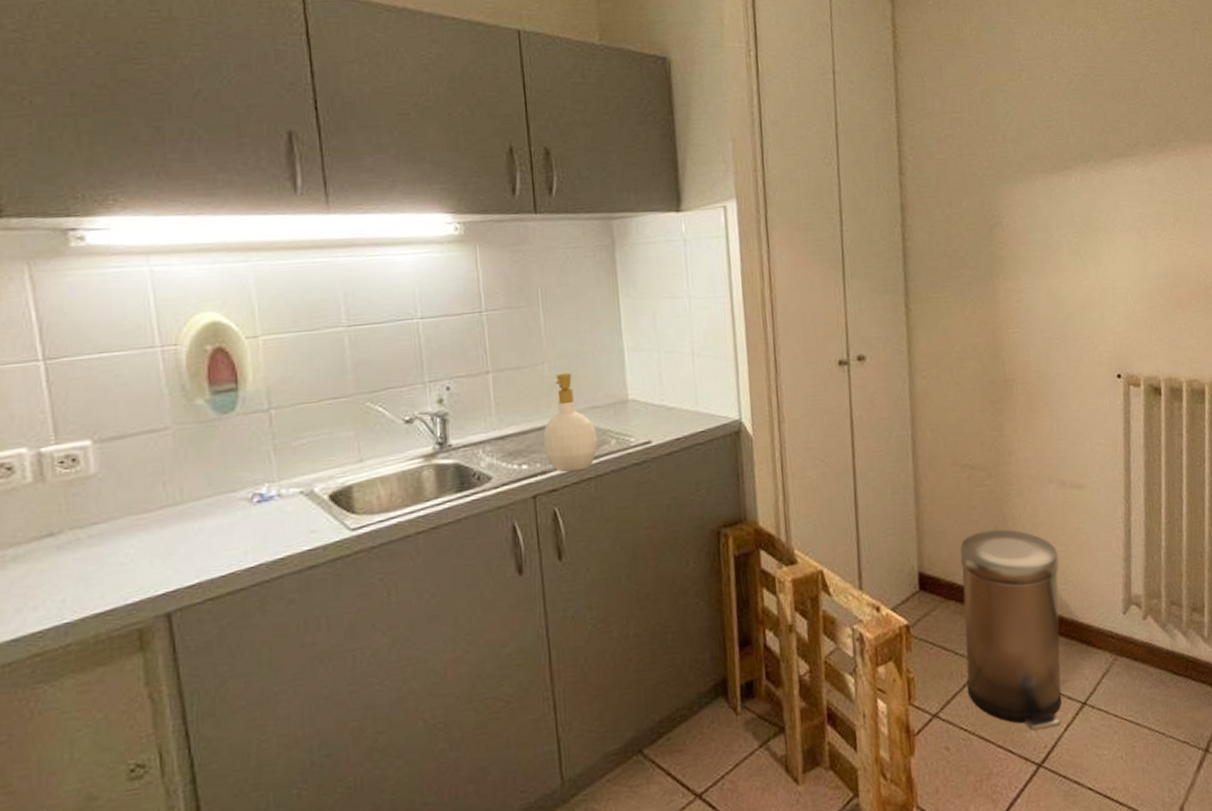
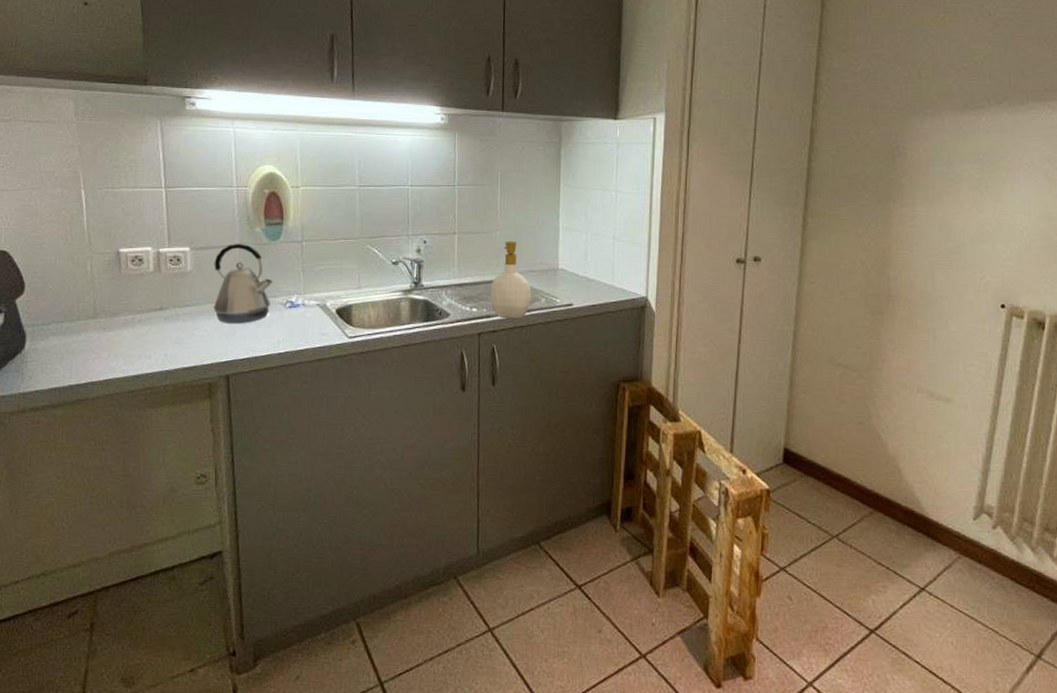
kettle: none [133,423,230,541] -> present [213,243,273,325]
pedal bin: present [960,529,1062,731] -> none [815,423,917,603]

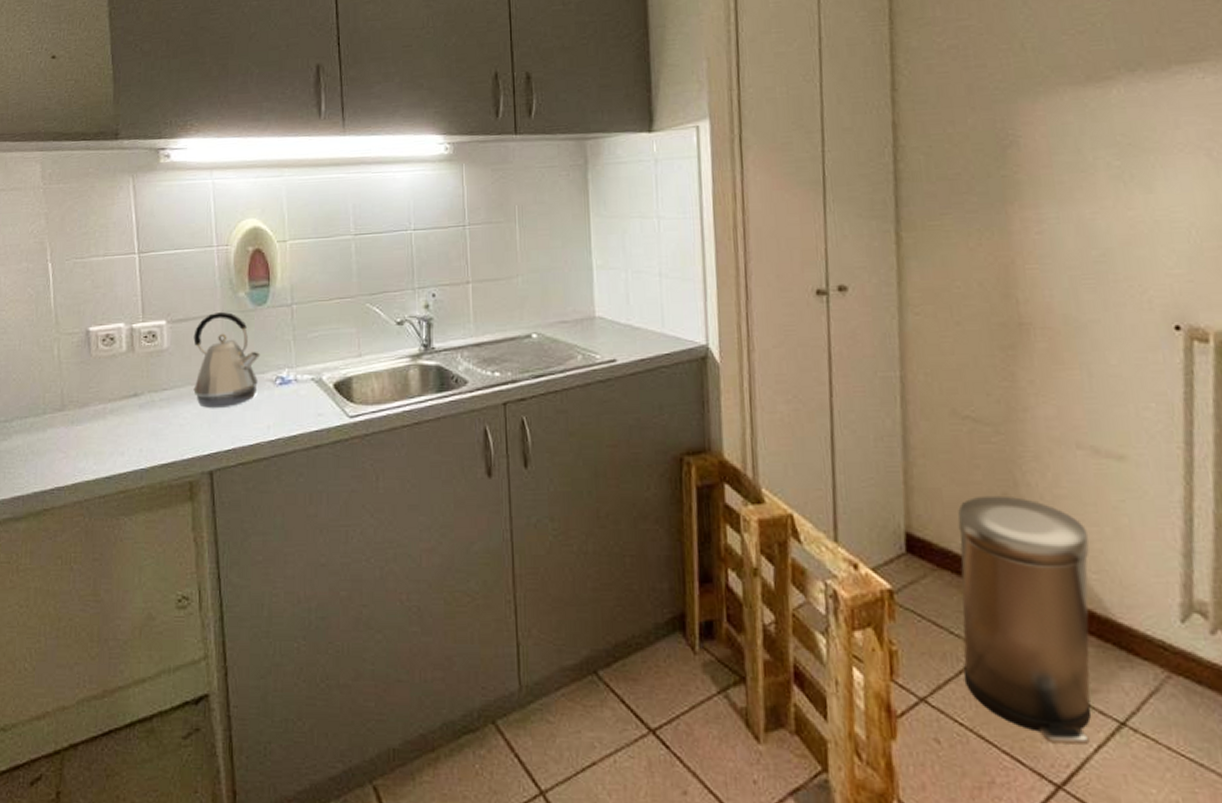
soap bottle: present [490,240,531,319] -> none [514,286,565,383]
pedal bin: none [815,423,917,603] -> present [957,495,1091,745]

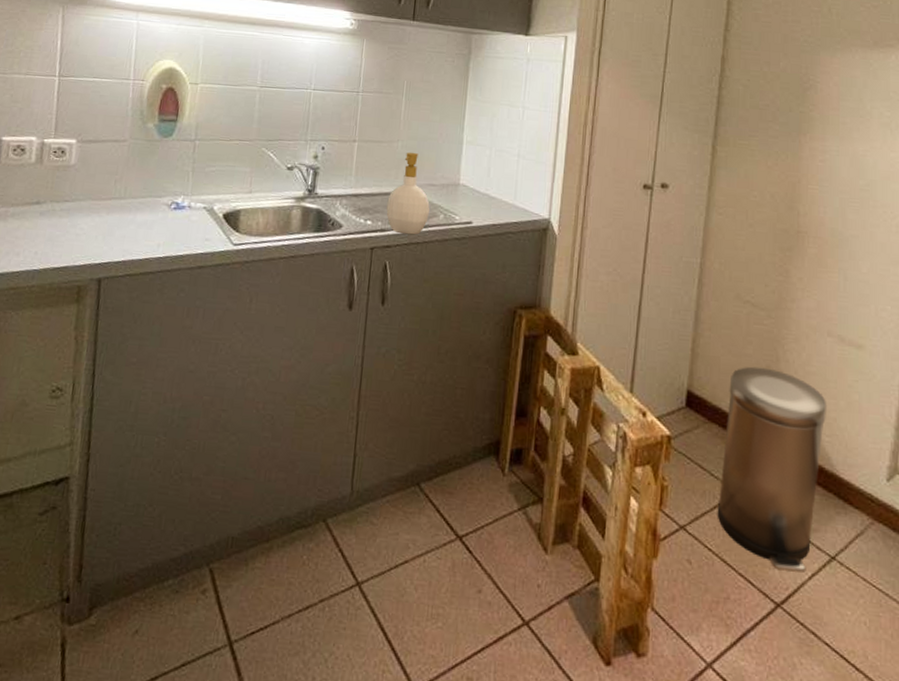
kettle: present [193,311,261,409] -> none [93,138,161,225]
soap bottle: none [514,286,565,383] -> present [386,152,430,235]

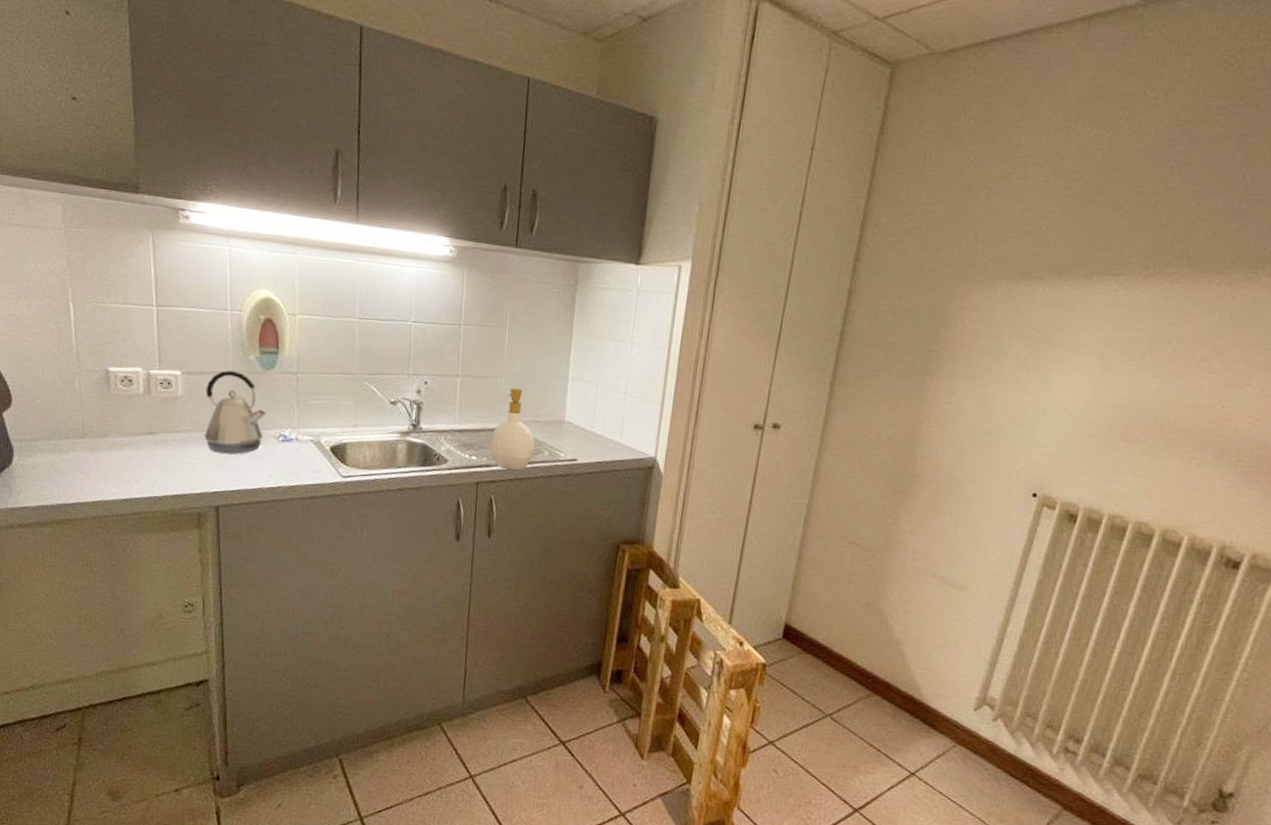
kettle: none [93,138,161,225] -> present [204,370,267,456]
pedal bin: present [718,366,828,573] -> none [806,603,924,785]

